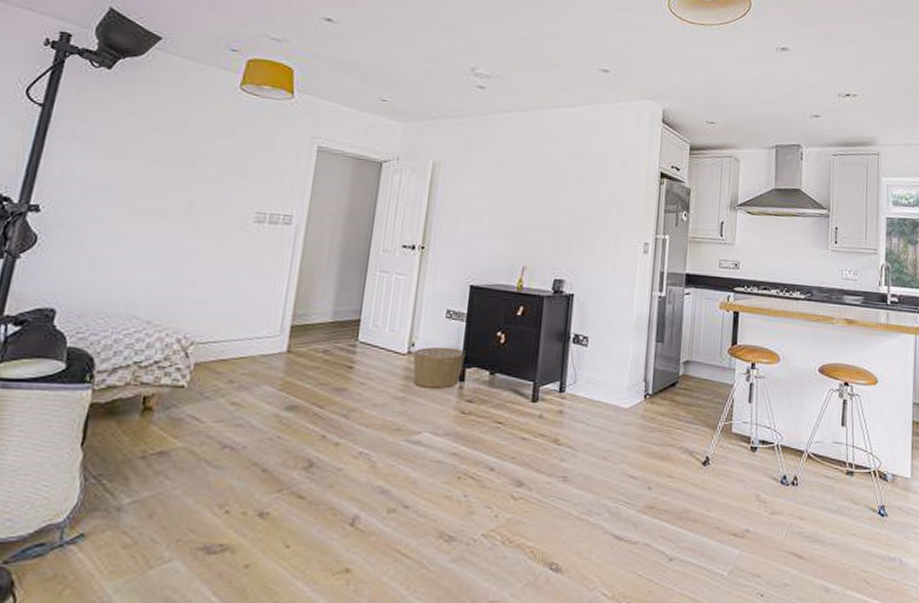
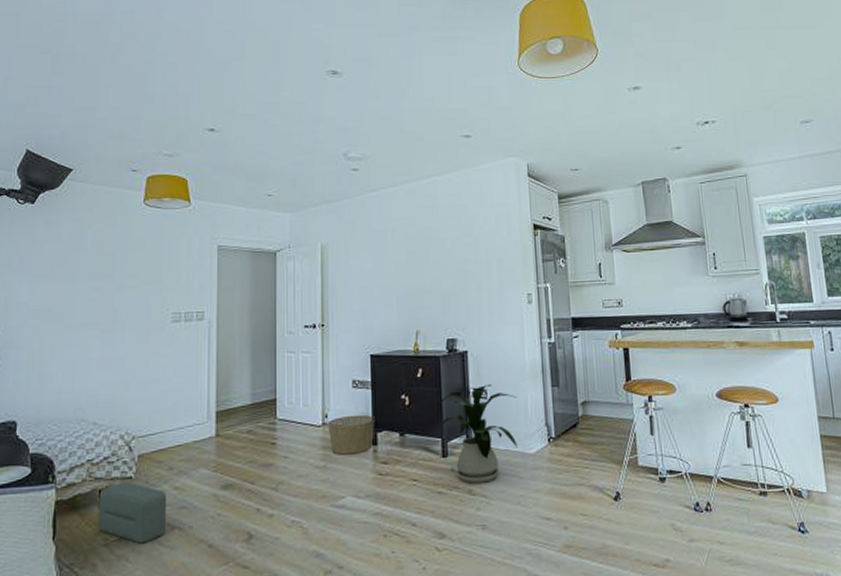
pouf: none [136,391,222,460] -> present [98,482,167,544]
house plant: none [533,331,618,433] -> present [436,383,518,484]
kettle: none [837,274,861,301] -> present [722,297,748,323]

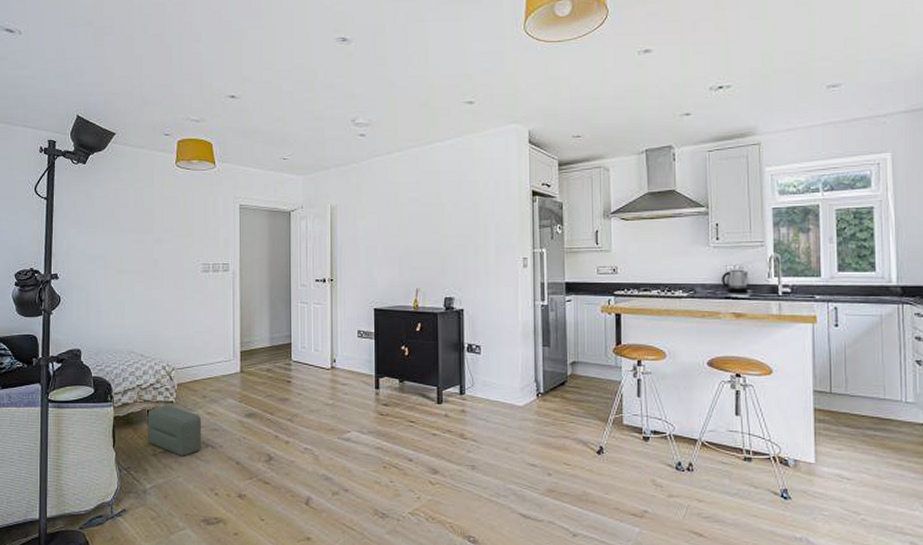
basket: present [327,414,375,455] -> none [335,361,377,396]
house plant: present [436,383,518,484] -> none [433,340,508,429]

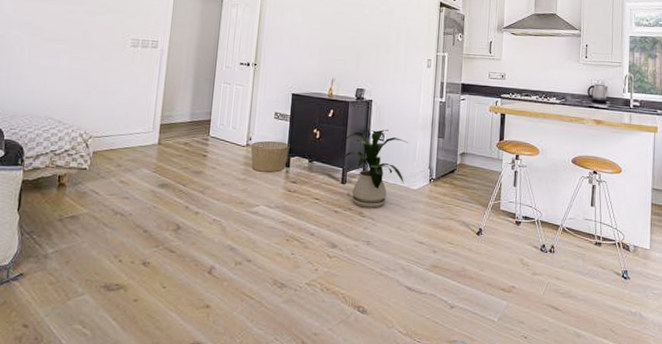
pouf: present [147,405,202,456] -> none [55,172,114,223]
basket: none [335,361,377,396] -> present [250,140,290,173]
house plant: none [433,340,508,429] -> present [341,129,408,208]

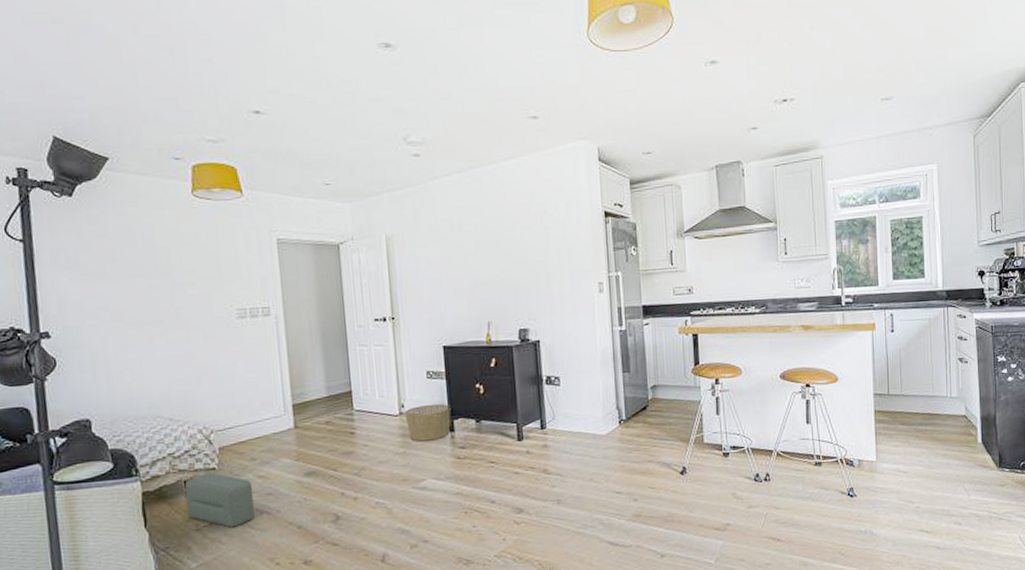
pouf: none [55,172,114,223] -> present [184,473,255,528]
house plant: present [341,129,408,208] -> none [510,371,590,464]
kettle: present [587,83,608,105] -> none [791,282,815,308]

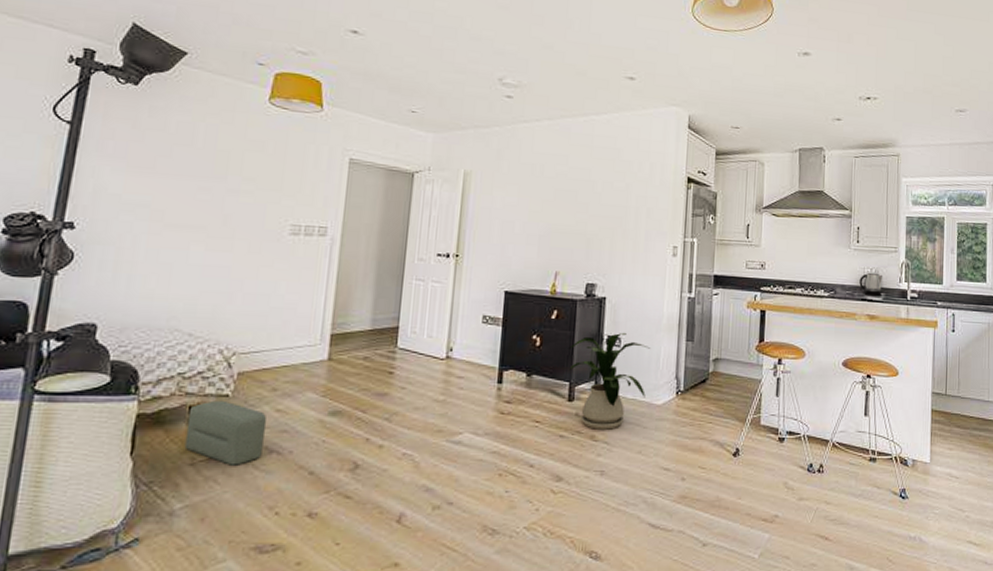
basket: present [404,403,451,442] -> none [451,350,503,391]
house plant: none [510,371,590,464] -> present [568,332,650,430]
kettle: none [791,282,815,308] -> present [859,272,882,297]

